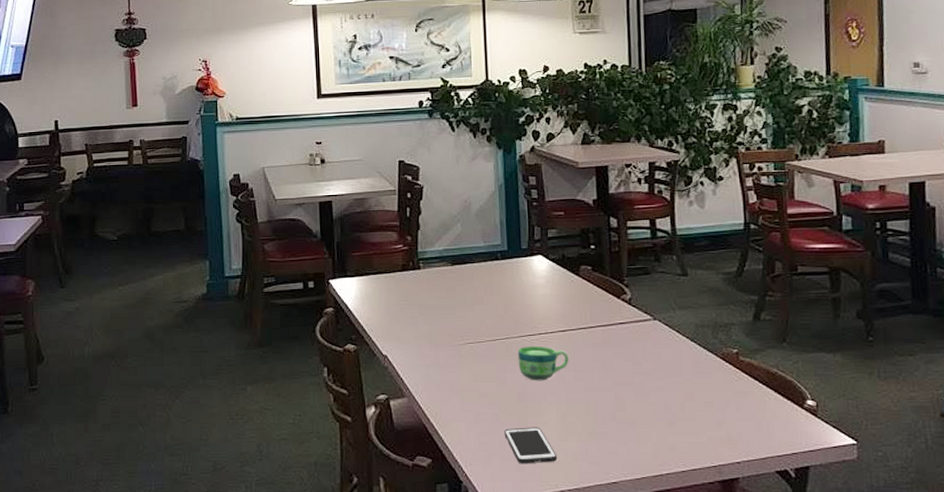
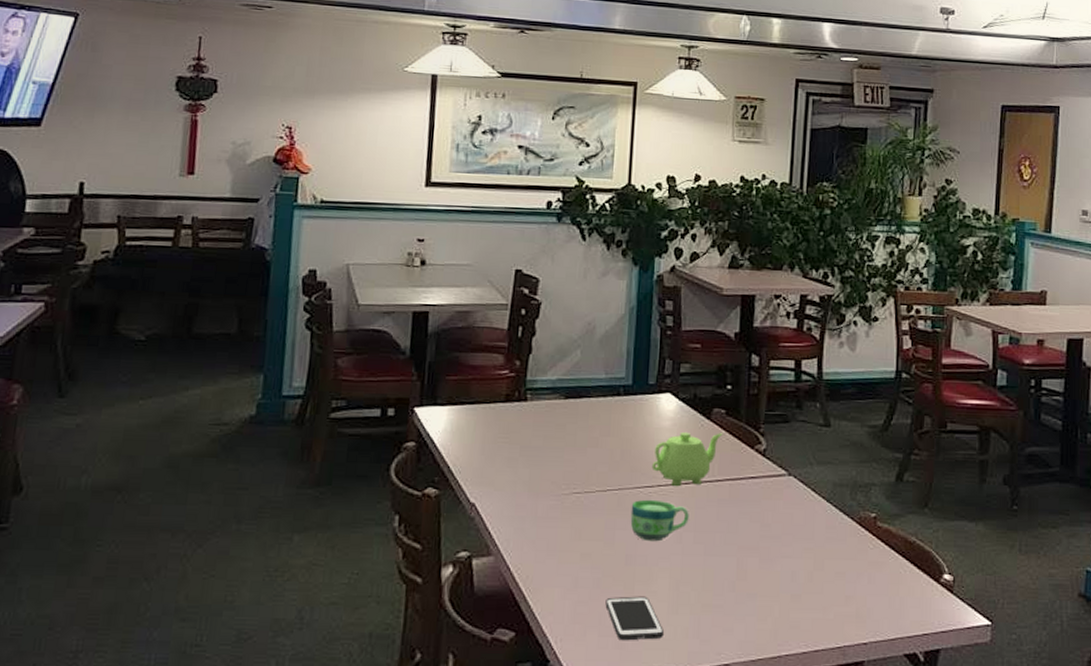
teapot: none [531,286,592,334] -> present [651,431,723,487]

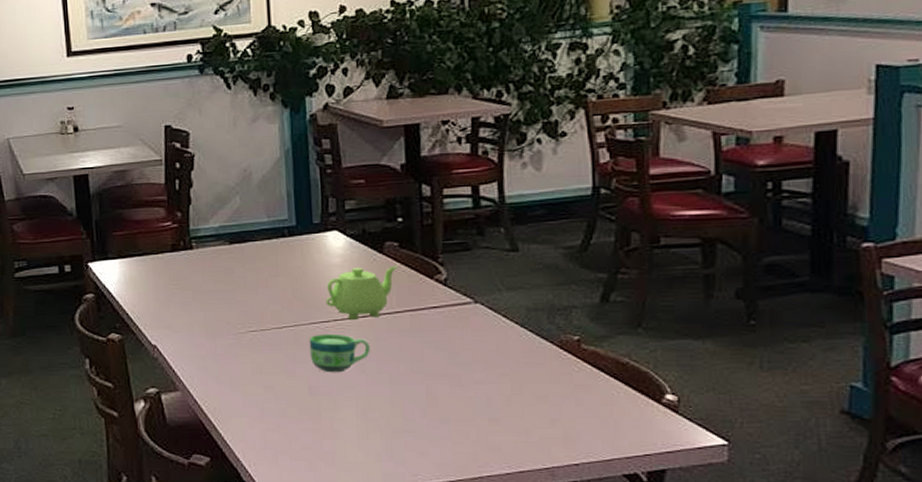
cell phone: present [605,596,664,641] -> none [294,423,356,464]

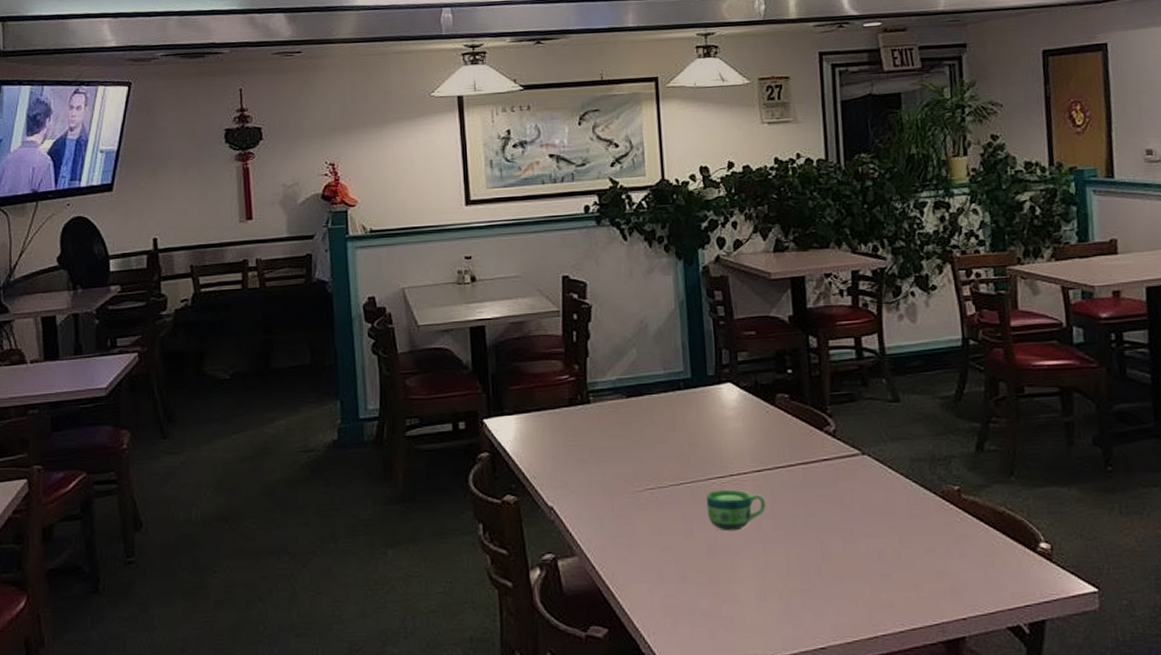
teapot: present [325,265,398,321] -> none [721,417,790,475]

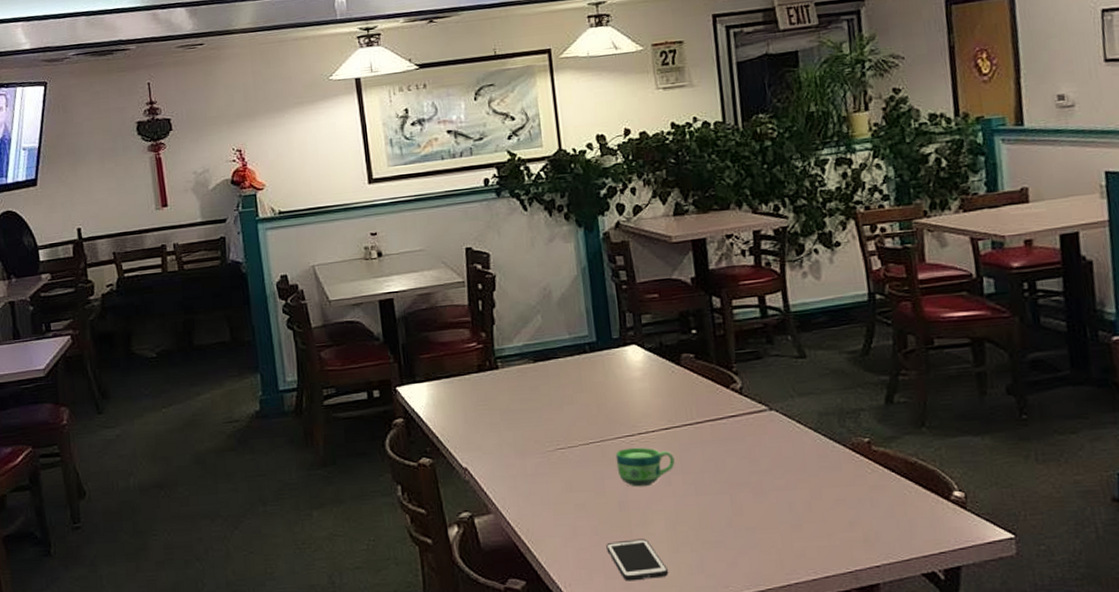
cell phone: none [693,585,755,631] -> present [606,538,668,581]

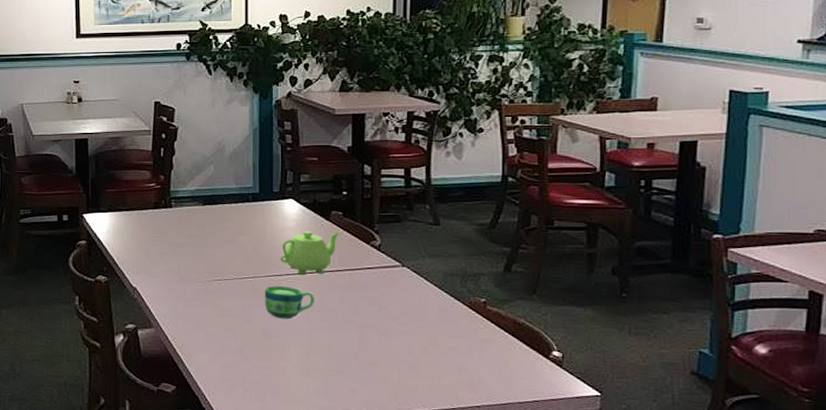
cell phone: present [606,538,668,581] -> none [247,361,297,396]
teapot: none [629,376,696,433] -> present [280,230,341,276]

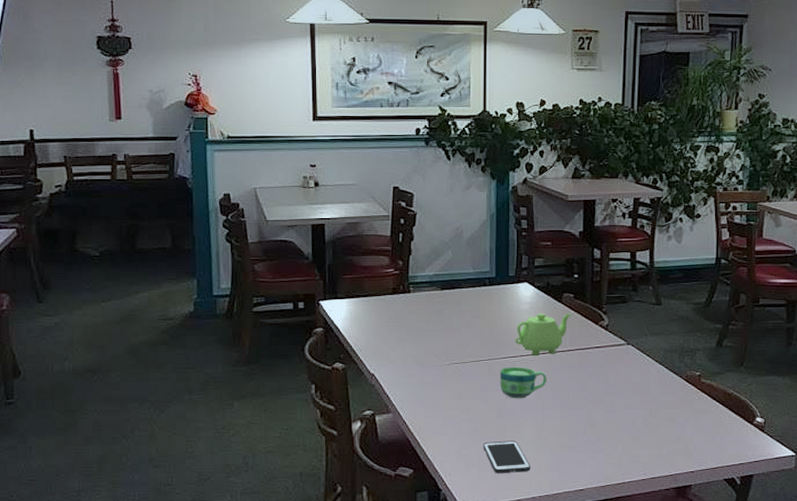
cell phone: none [247,361,297,396] -> present [483,440,530,474]

